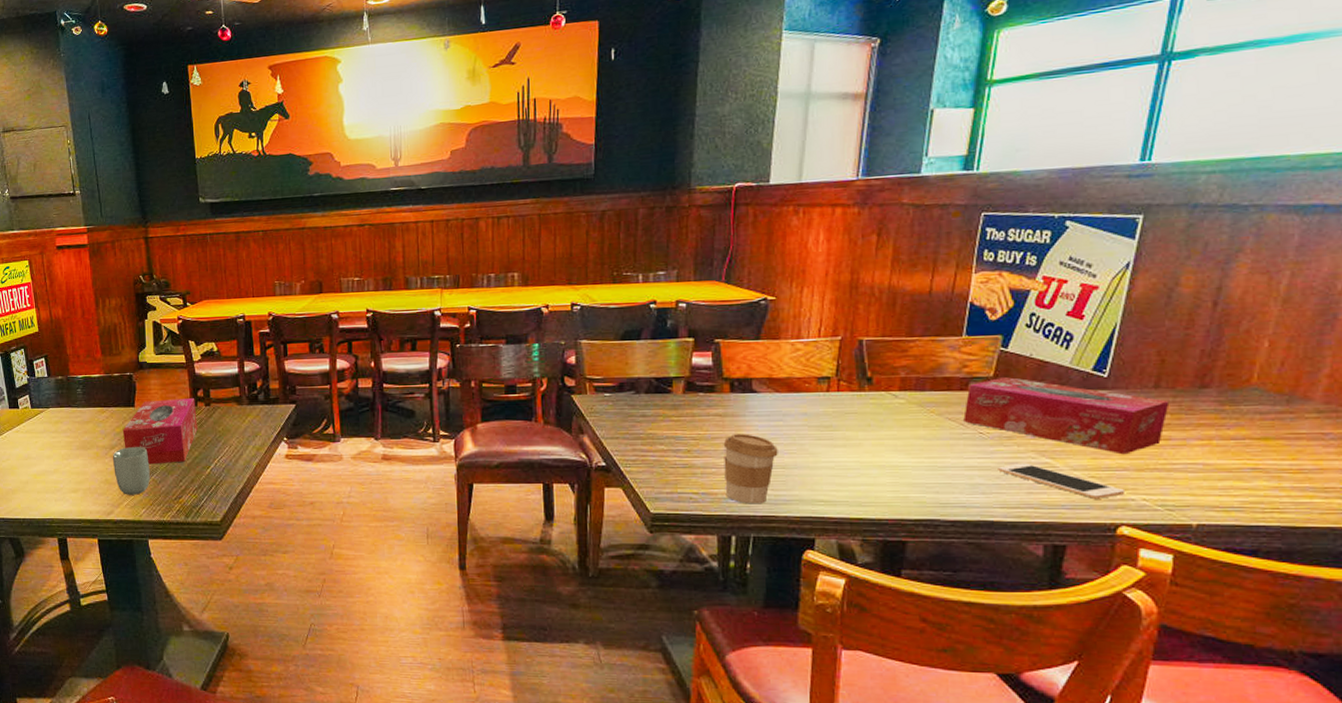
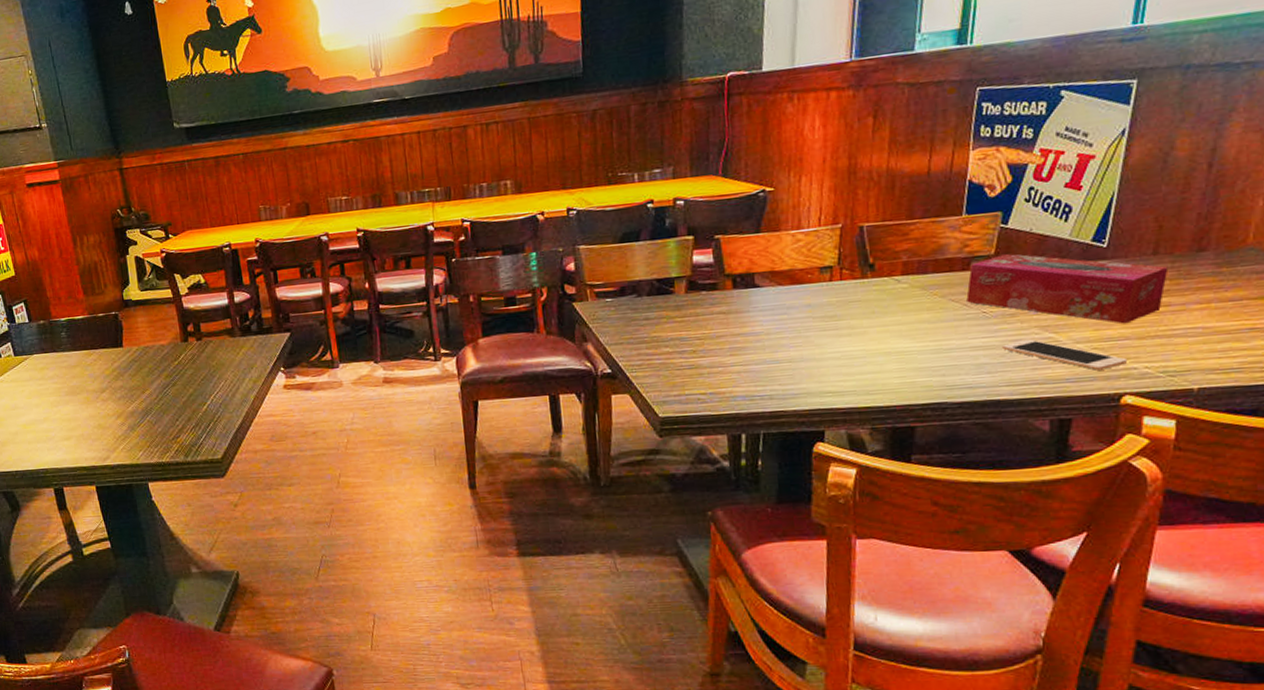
cup: present [112,447,150,495] -> none [103,388,145,439]
tissue box: present [122,398,198,465] -> none [112,334,191,406]
coffee cup: present [723,434,778,504] -> none [728,329,784,401]

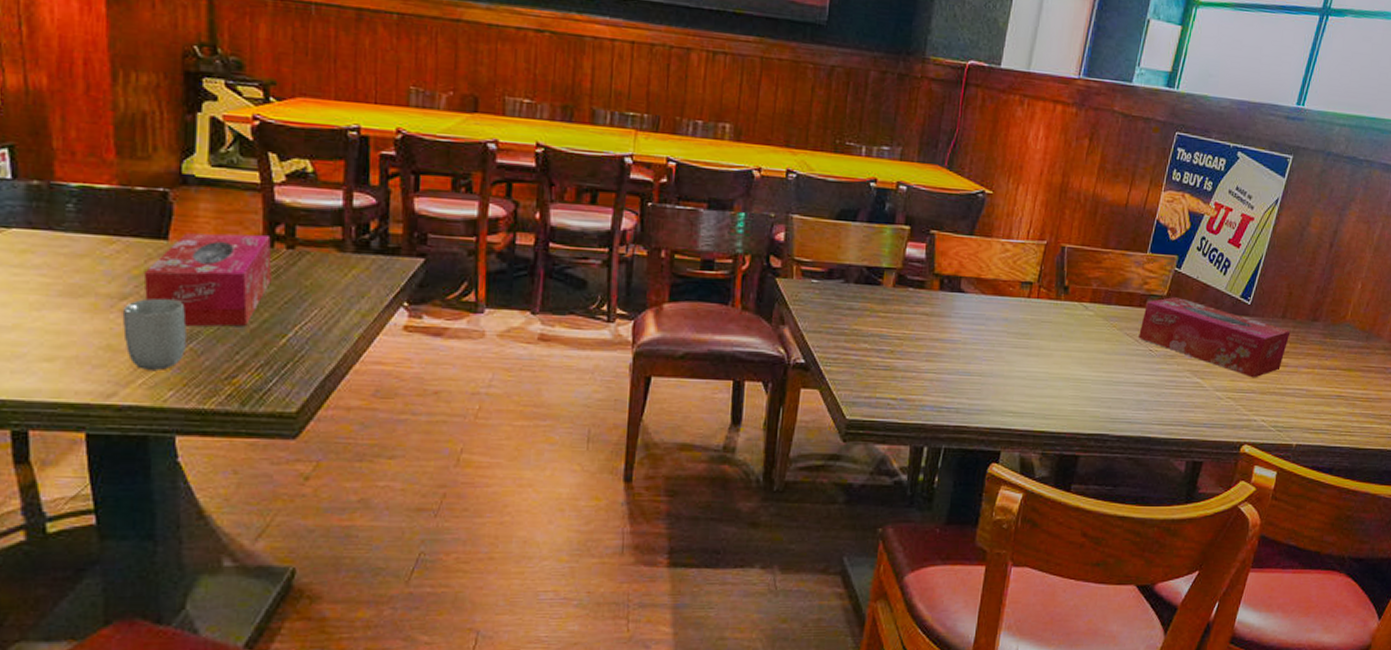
cup: none [103,388,145,439] -> present [122,298,187,370]
tissue box: none [112,334,191,406] -> present [143,233,272,327]
cell phone: present [1002,339,1128,370] -> none [1160,381,1251,419]

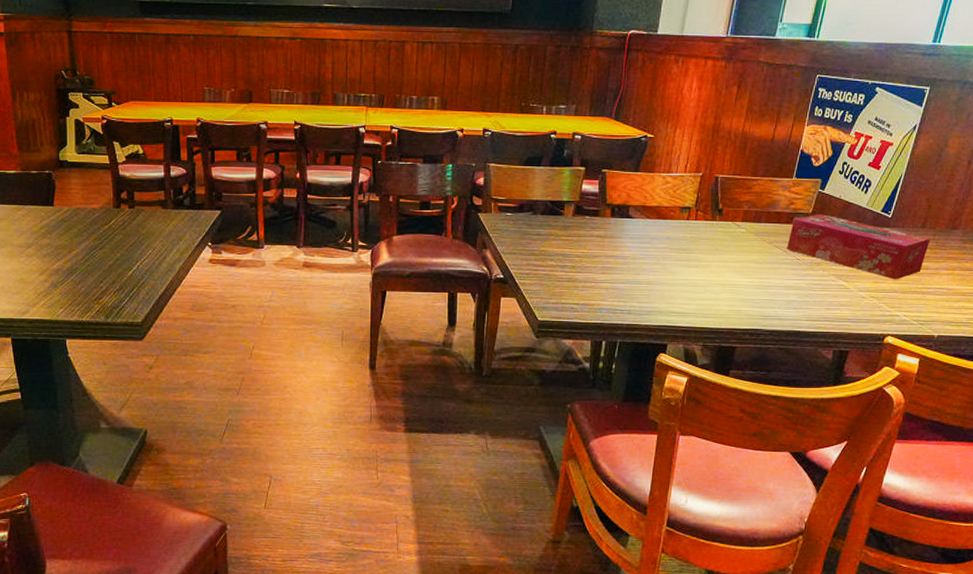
cup: present [122,298,187,370] -> none [28,247,69,295]
tissue box: present [143,233,272,327] -> none [40,200,120,265]

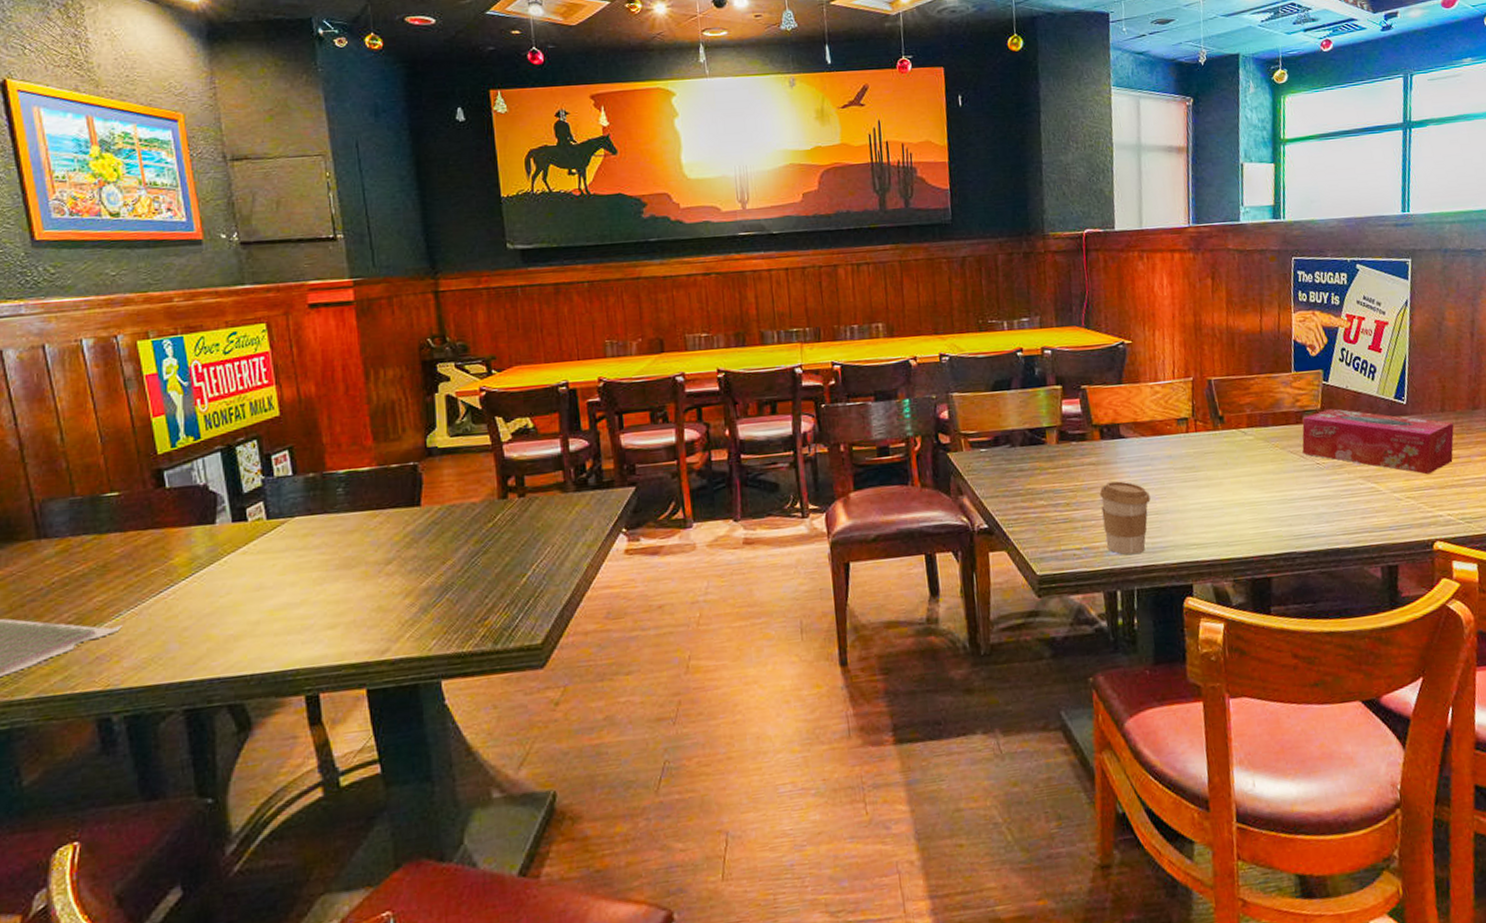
coffee cup: none [600,253,645,314] -> present [1099,481,1151,555]

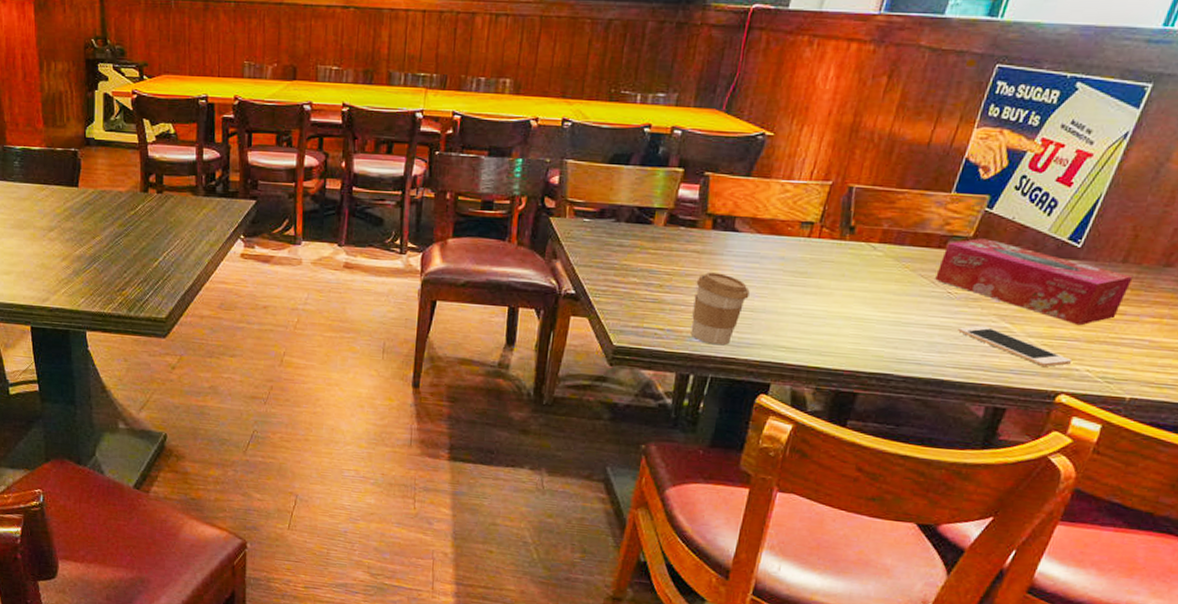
cell phone: none [1335,489,1435,518] -> present [958,325,1073,367]

